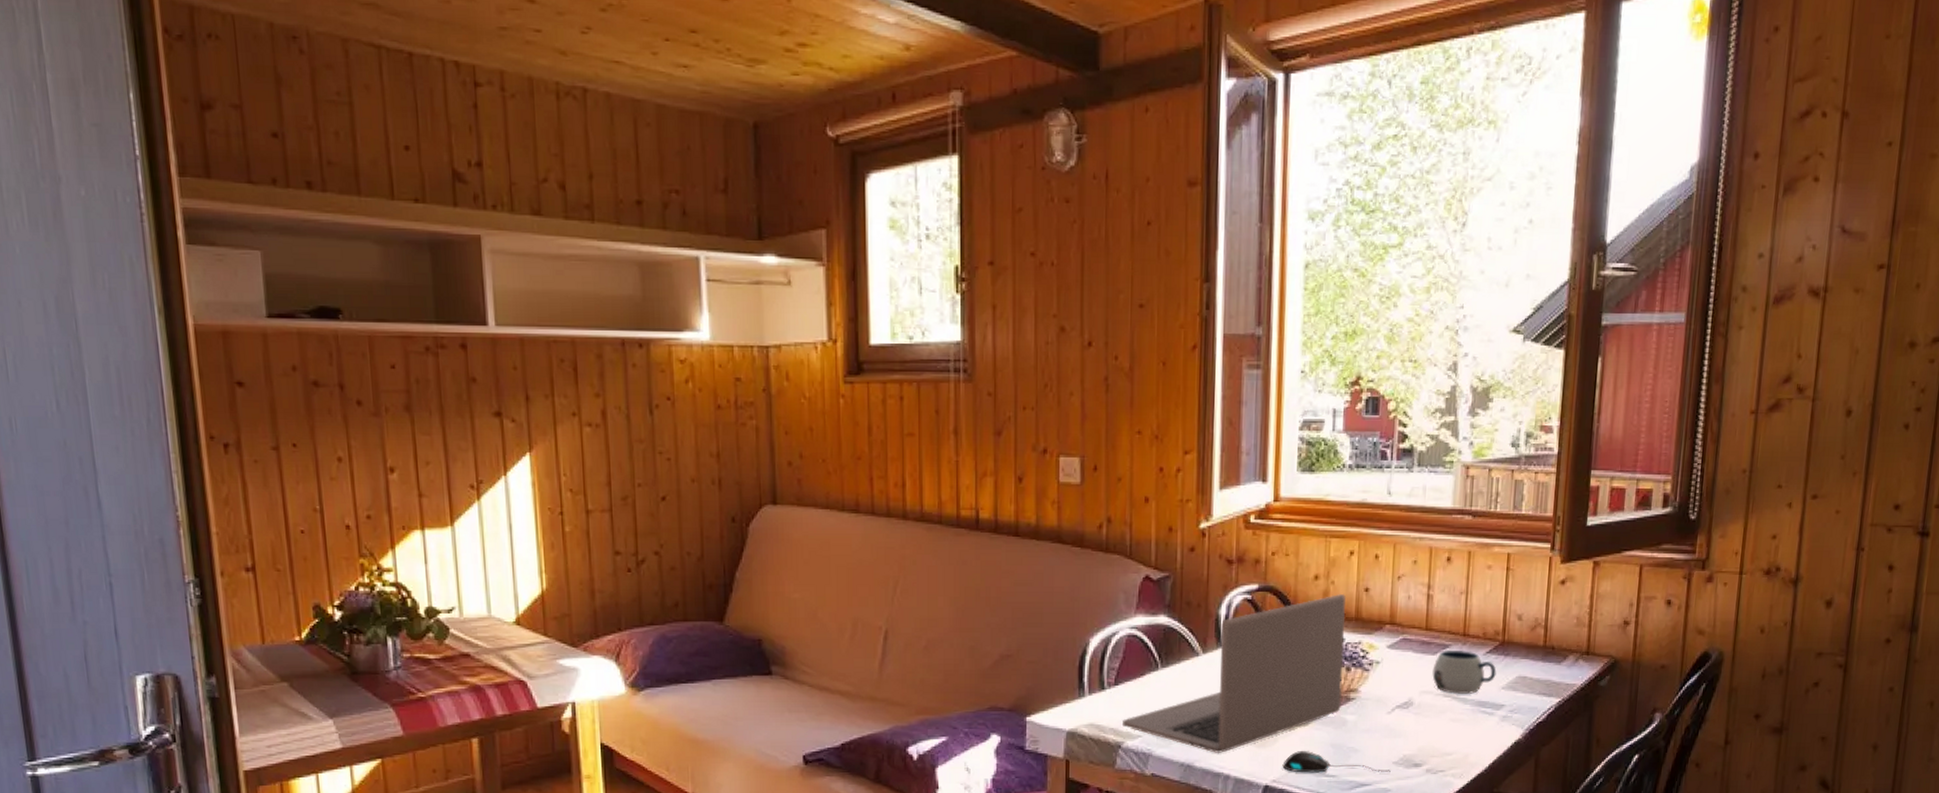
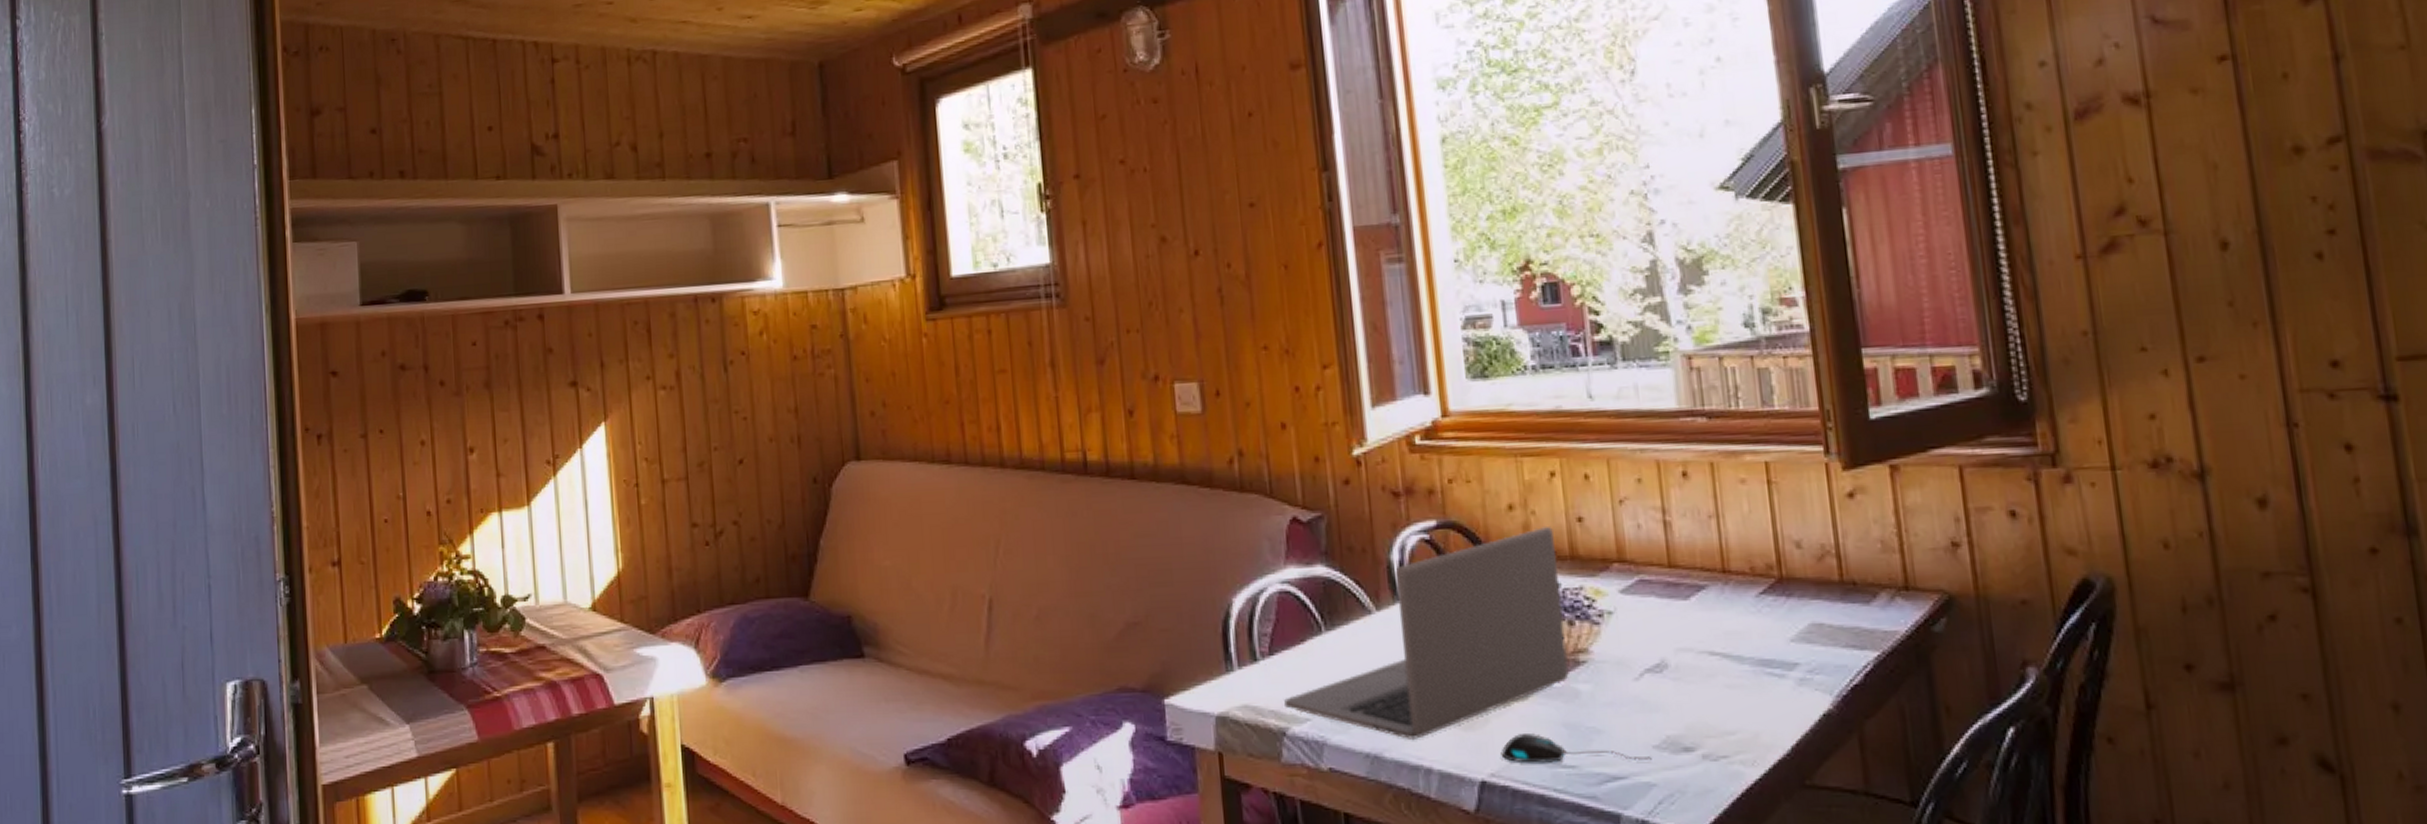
mug: present [1432,650,1497,694] -> none [1687,592,1779,651]

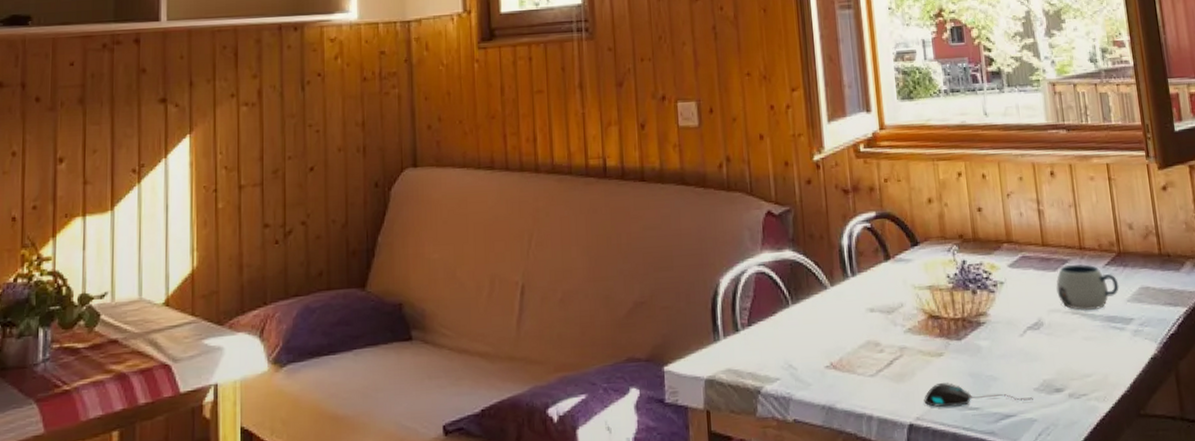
laptop: present [1284,526,1570,741] -> none [759,215,974,393]
mug: none [1687,592,1779,651] -> present [1056,264,1119,310]

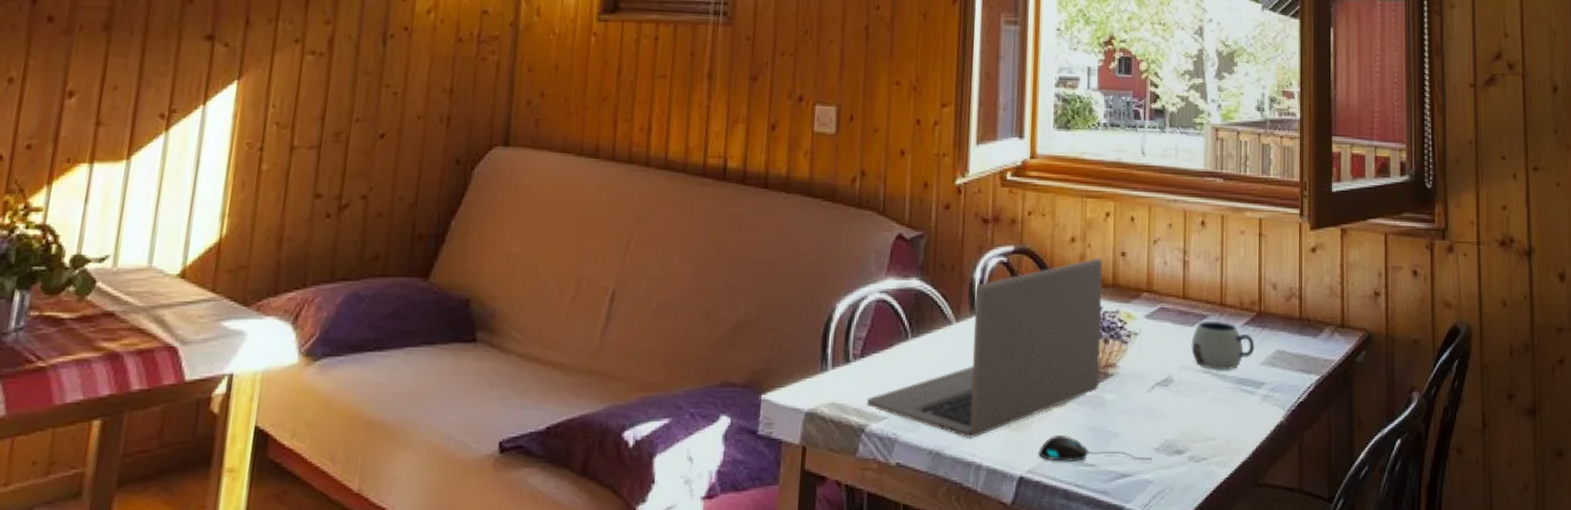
laptop: none [759,215,974,393] -> present [867,257,1103,439]

